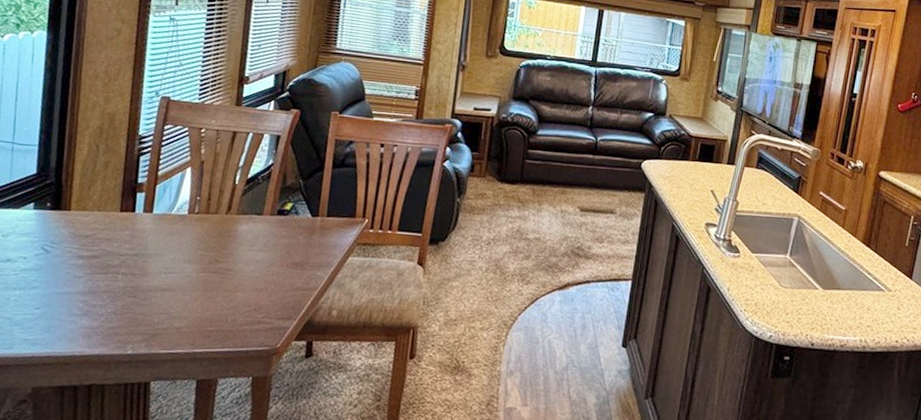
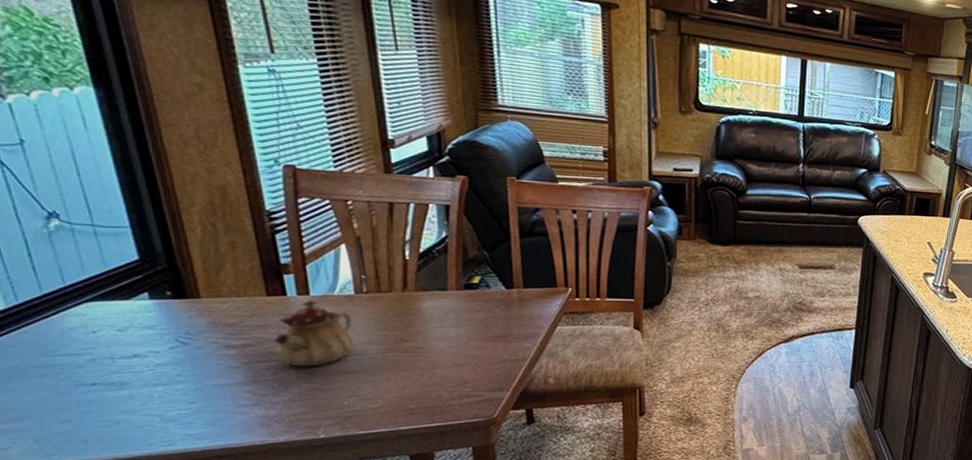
teapot: none [114,217,180,282] -> present [274,300,356,367]

